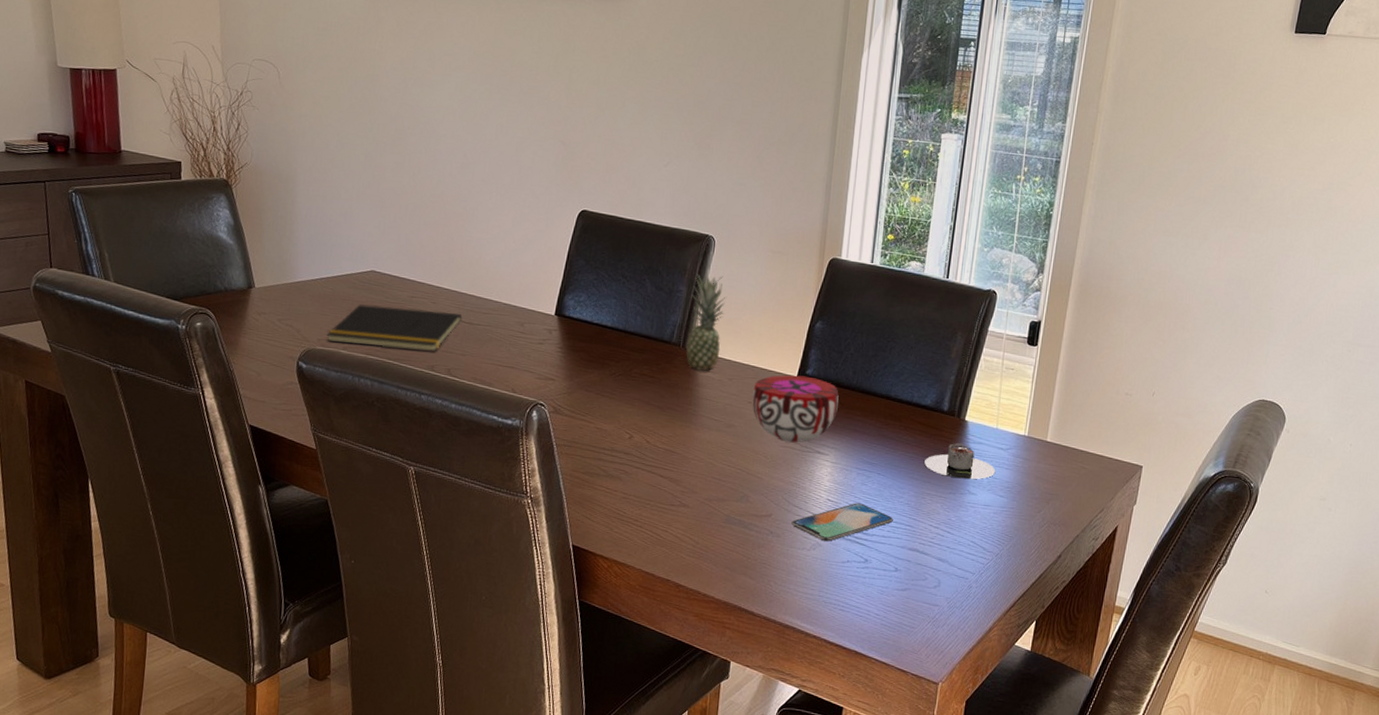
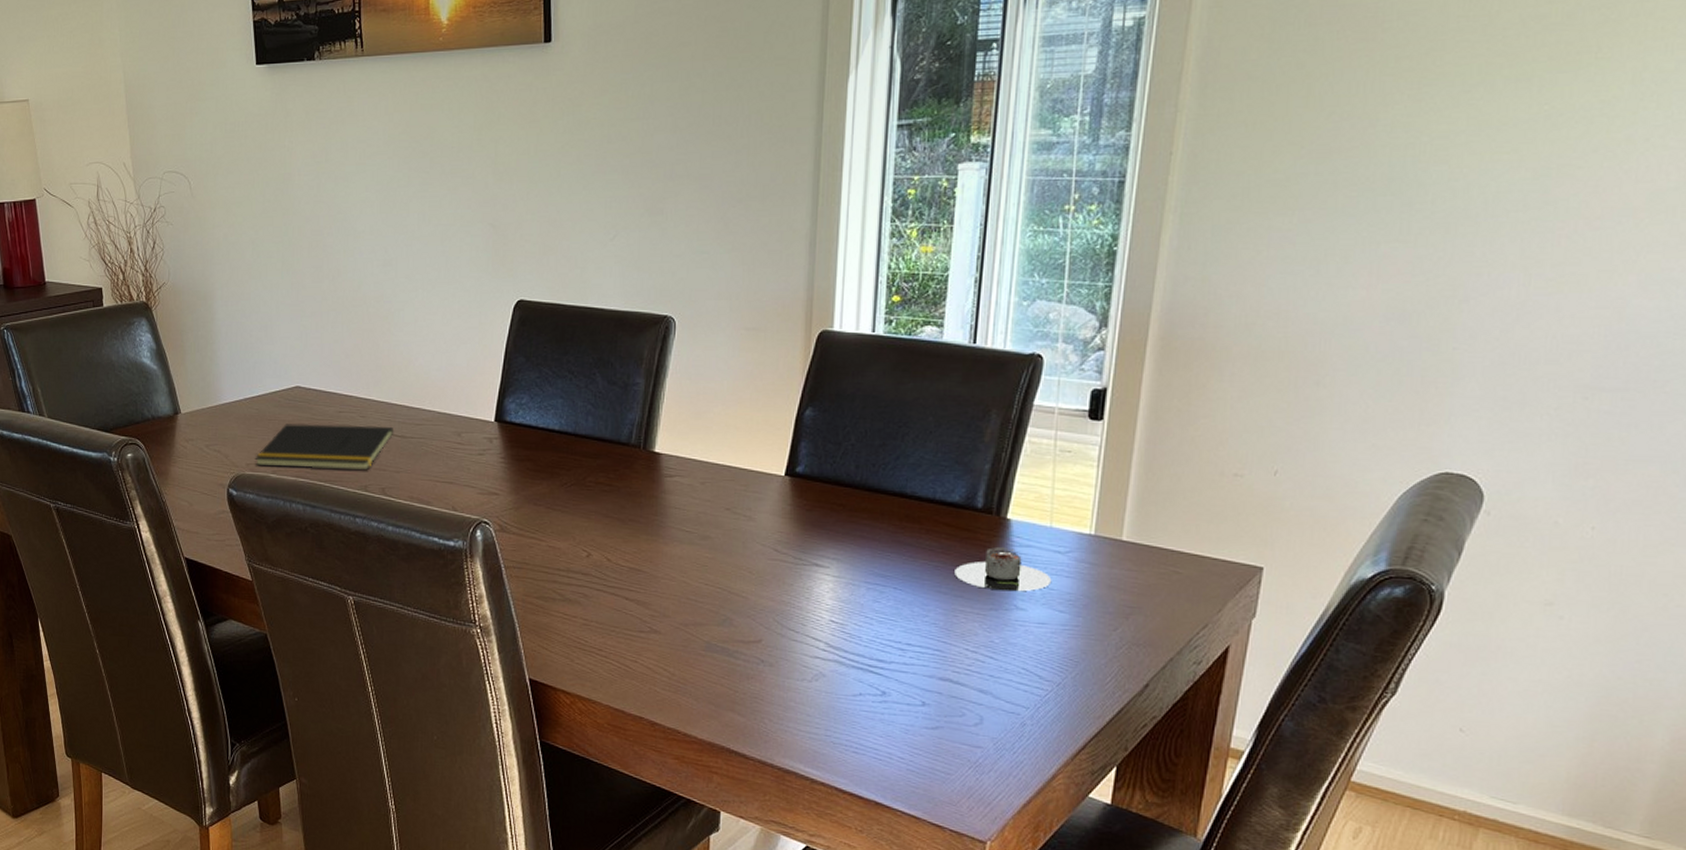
fruit: present [685,274,726,371] -> none [647,361,692,475]
decorative bowl: present [752,375,839,443] -> none [731,474,839,555]
smartphone: present [791,503,893,542] -> none [786,624,917,671]

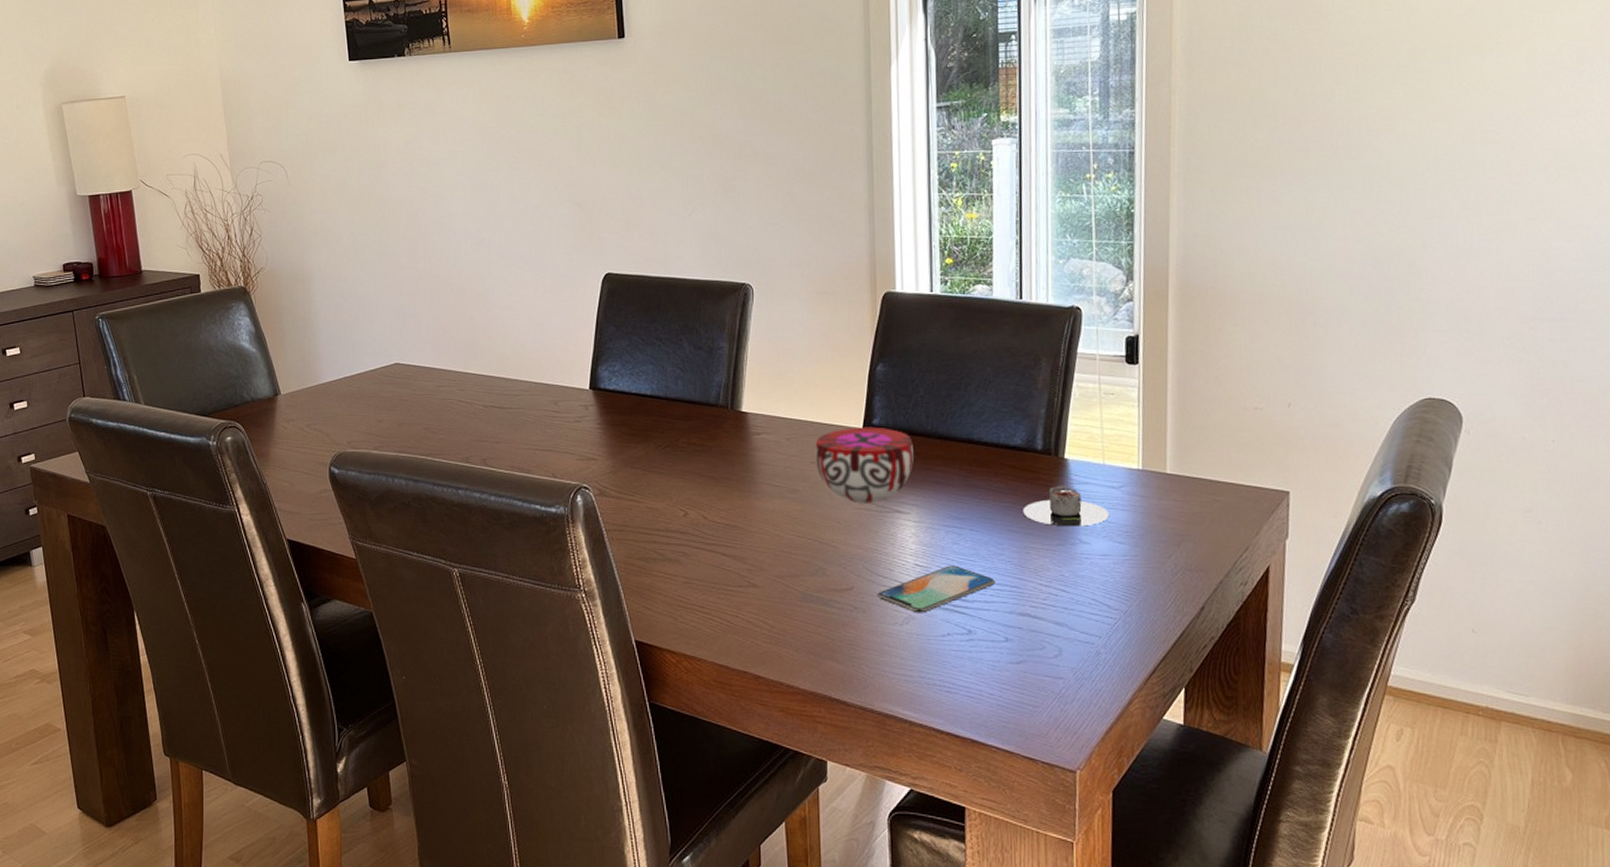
notepad: present [255,424,394,470] -> none [356,398,493,444]
decorative bowl: none [731,474,839,555] -> present [815,427,914,503]
smartphone: none [786,624,917,671] -> present [877,565,995,613]

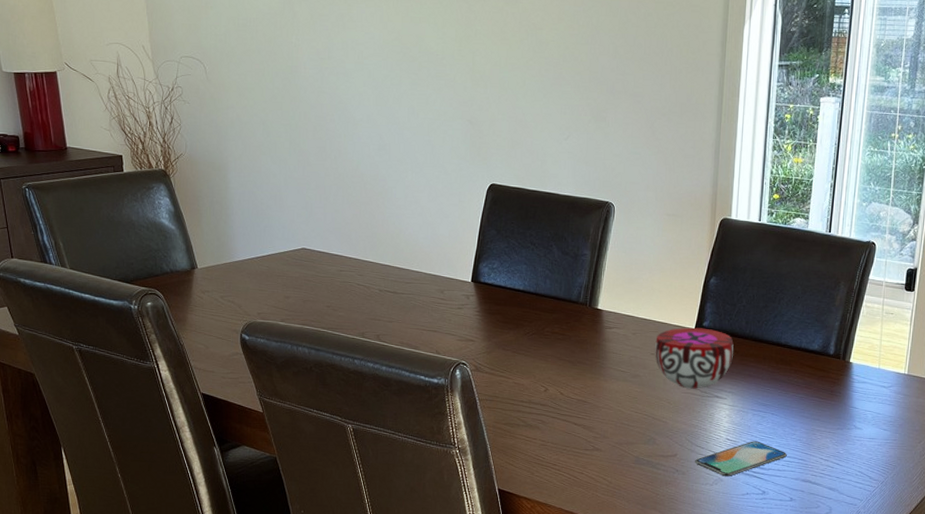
candle: present [1023,485,1110,527] -> none [814,383,879,416]

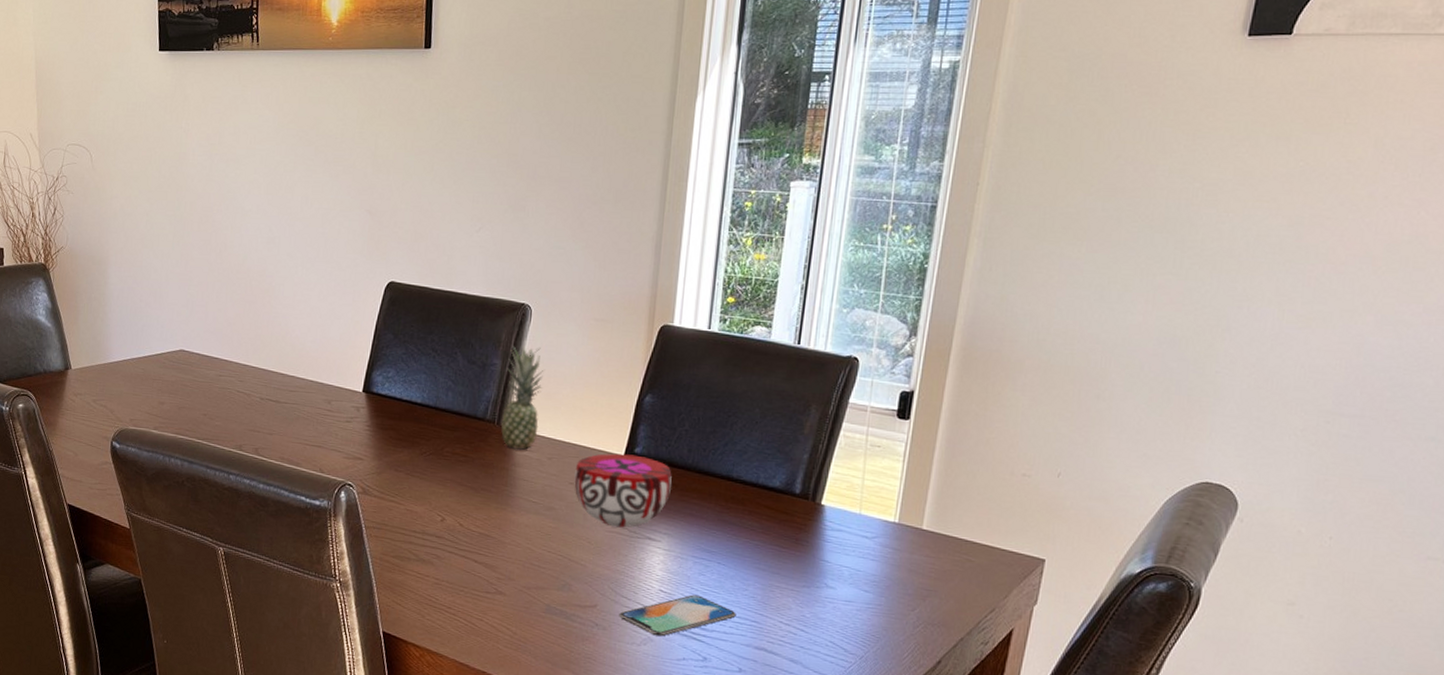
fruit: none [592,238,627,327] -> present [500,345,544,450]

